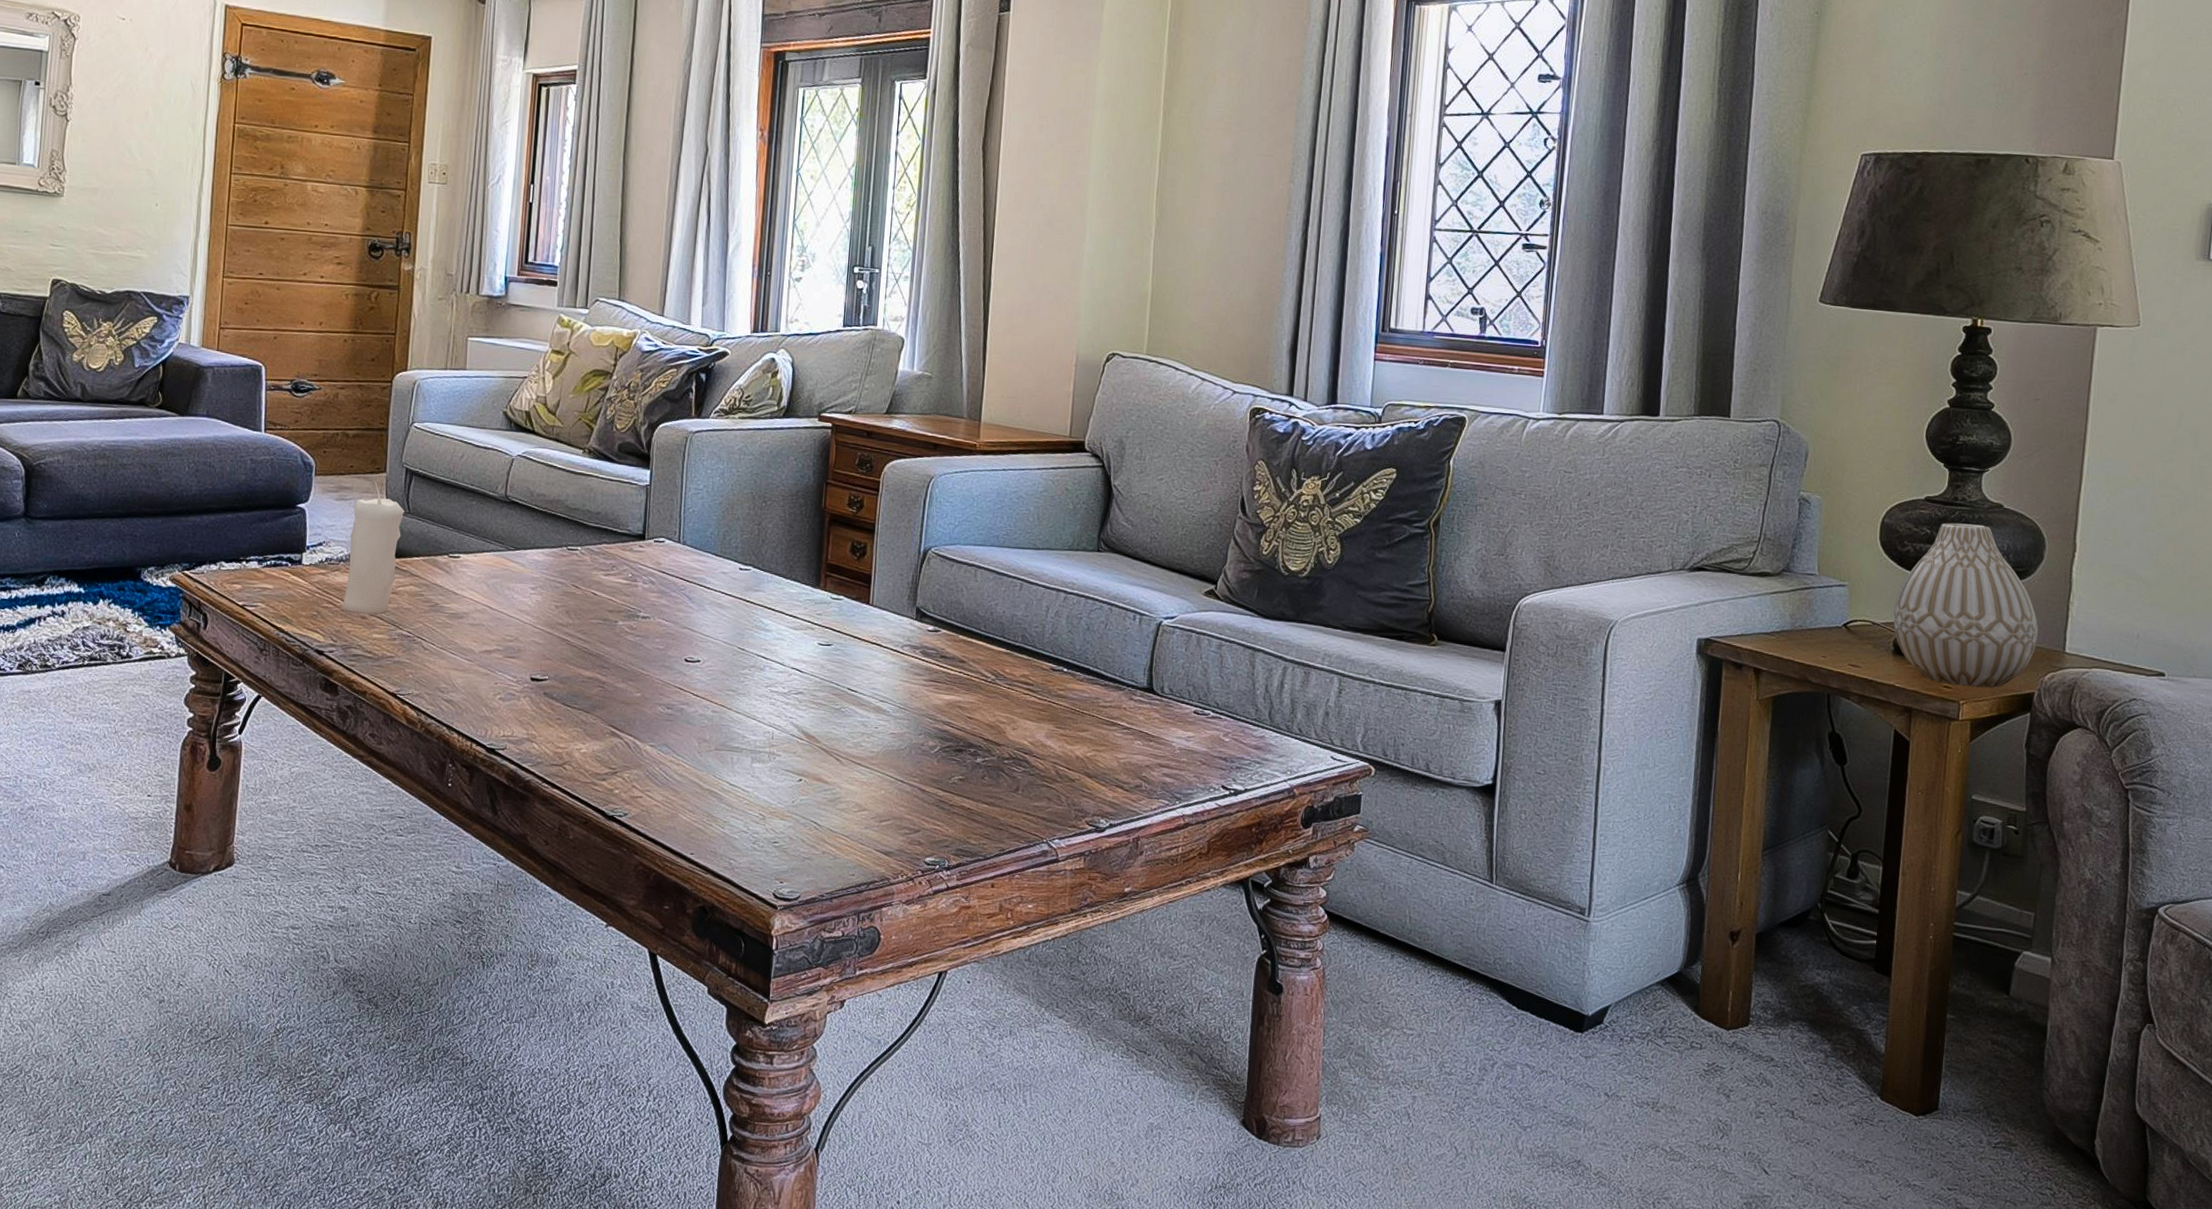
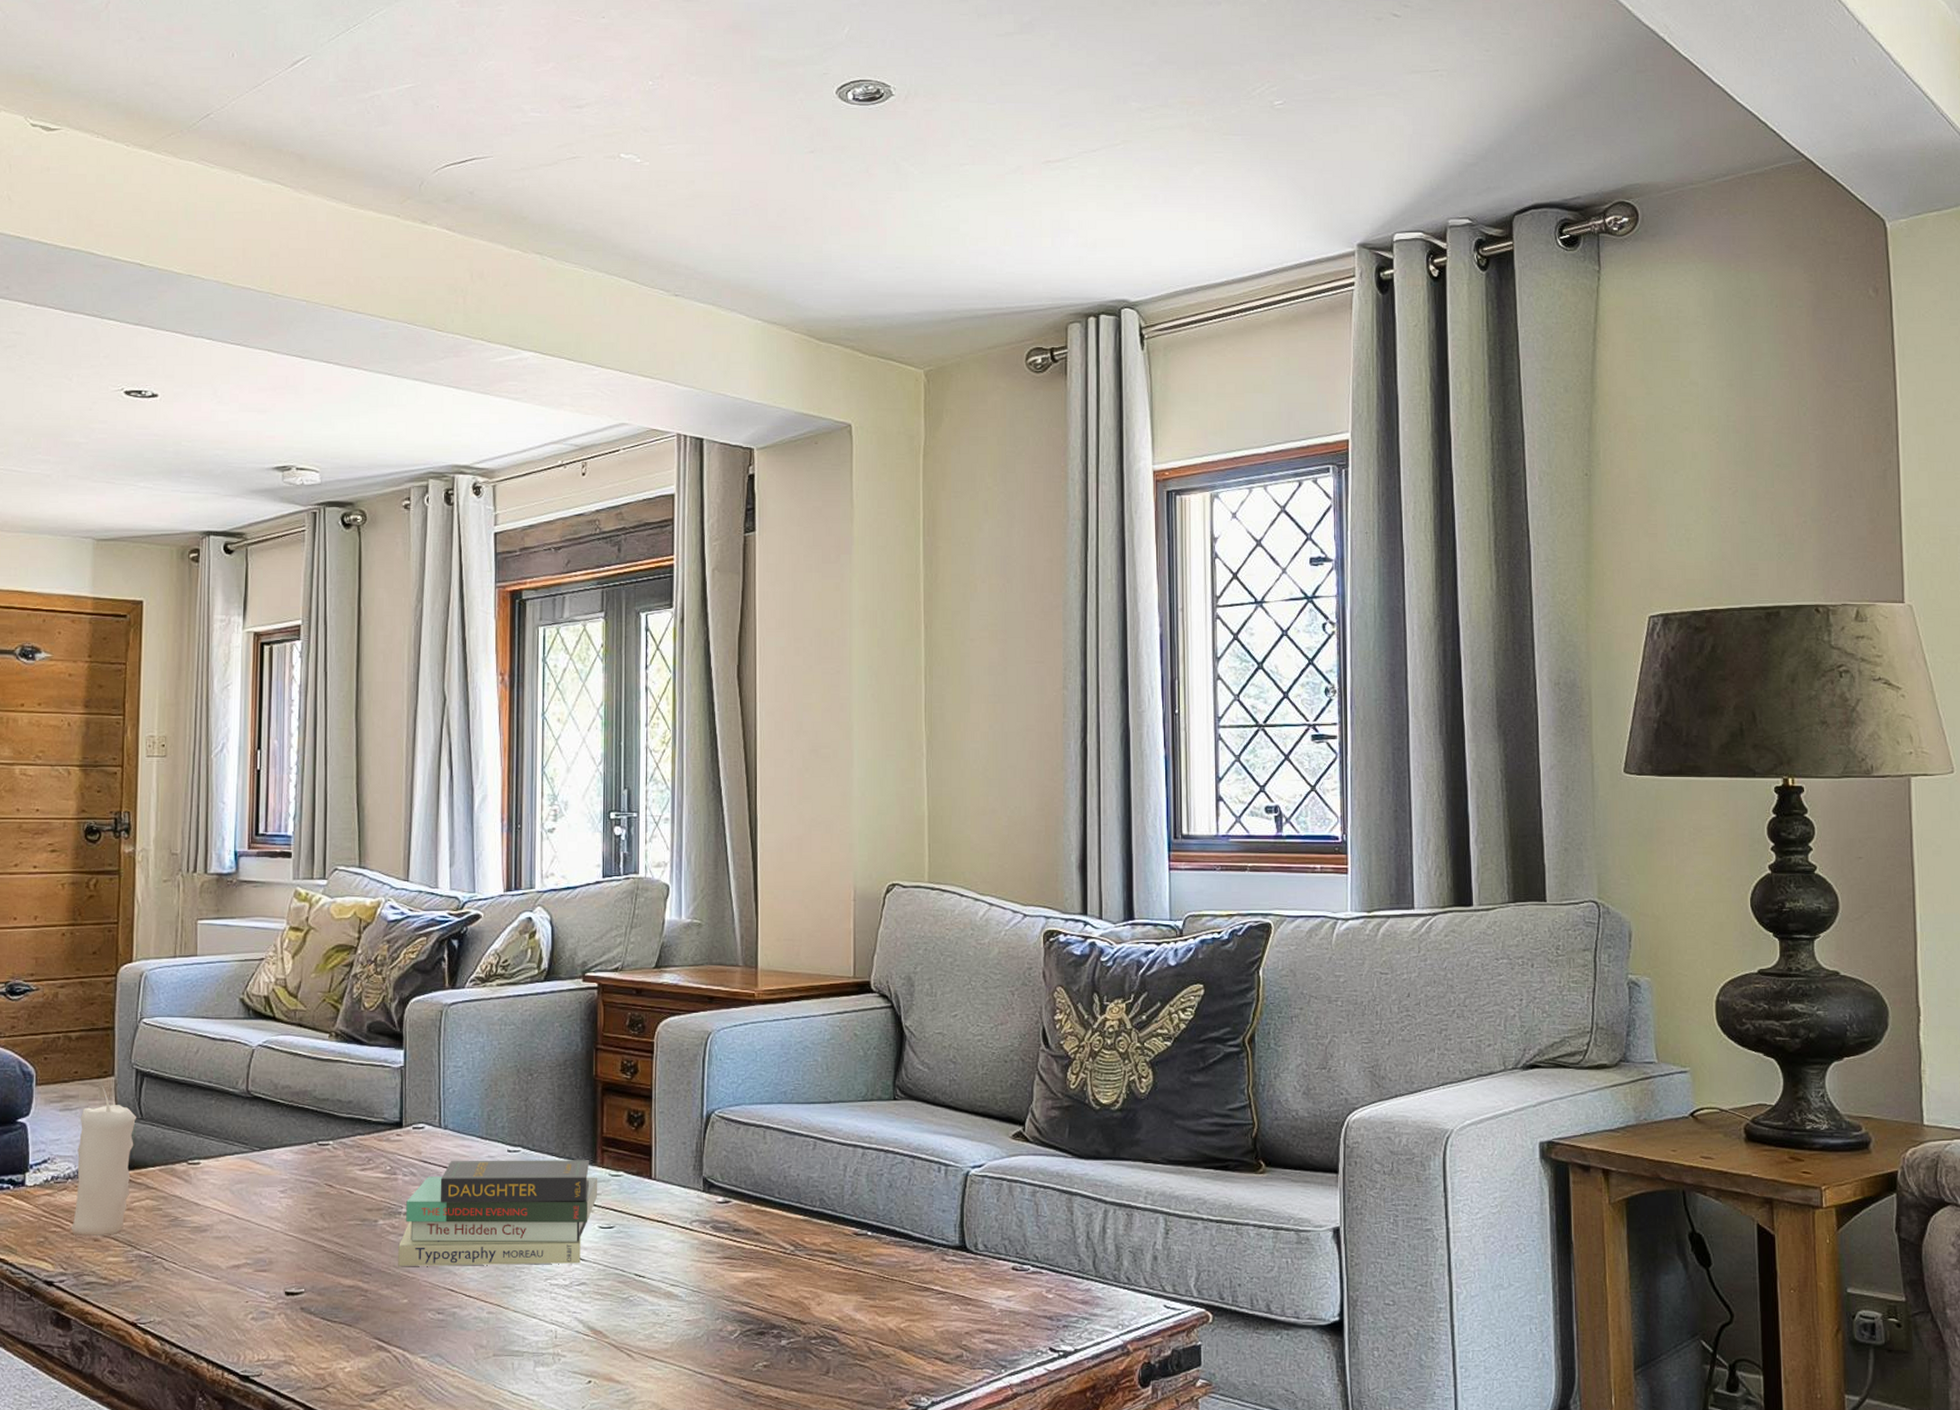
books: none [634,573,821,675] -> present [398,1160,598,1266]
vase: present [1892,522,2039,688] -> none [1740,995,1893,1170]

